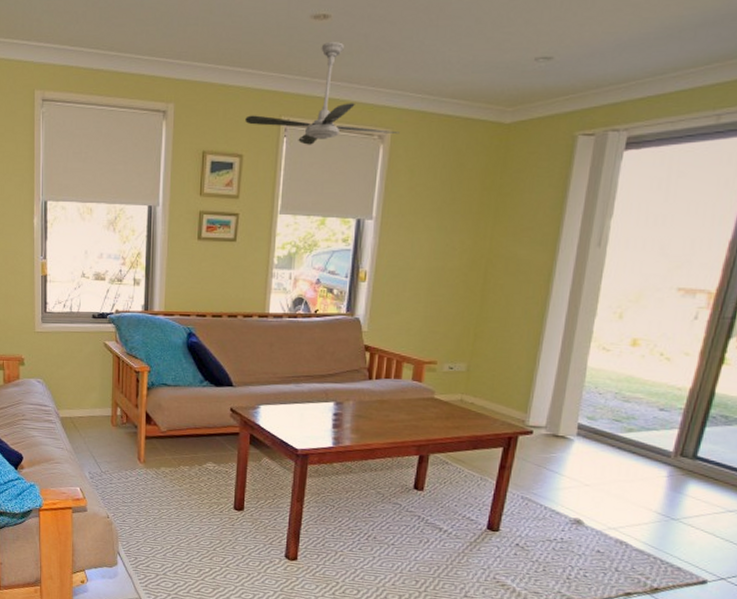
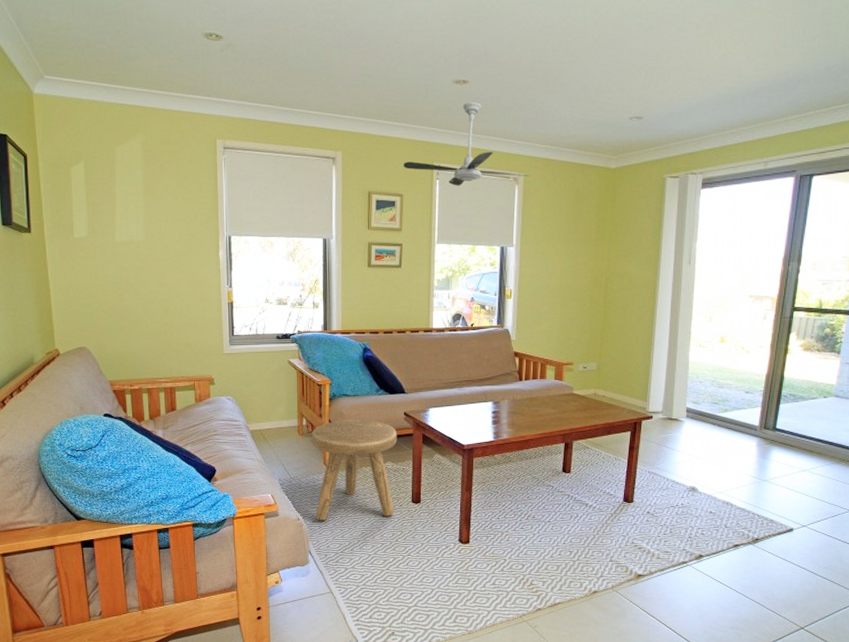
stool: none [126,412,222,523] -> present [311,419,398,520]

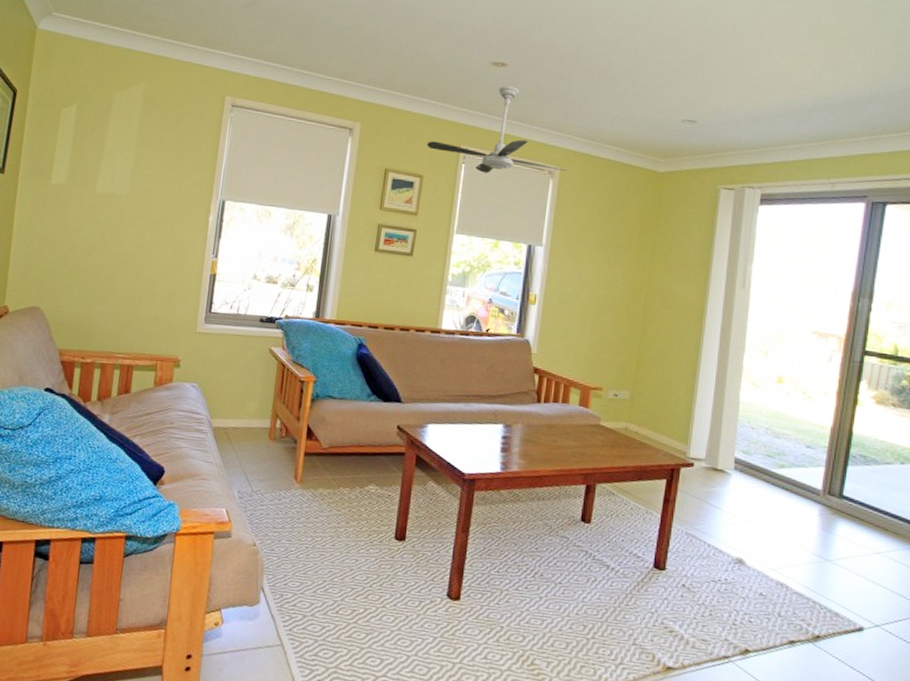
stool: present [311,419,398,520] -> none [275,426,387,554]

